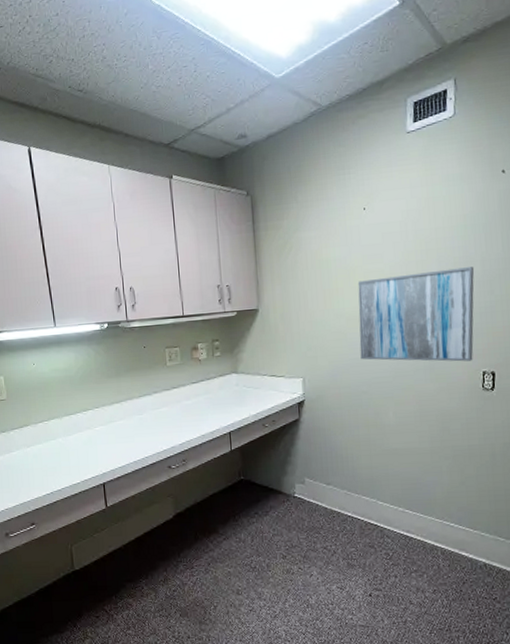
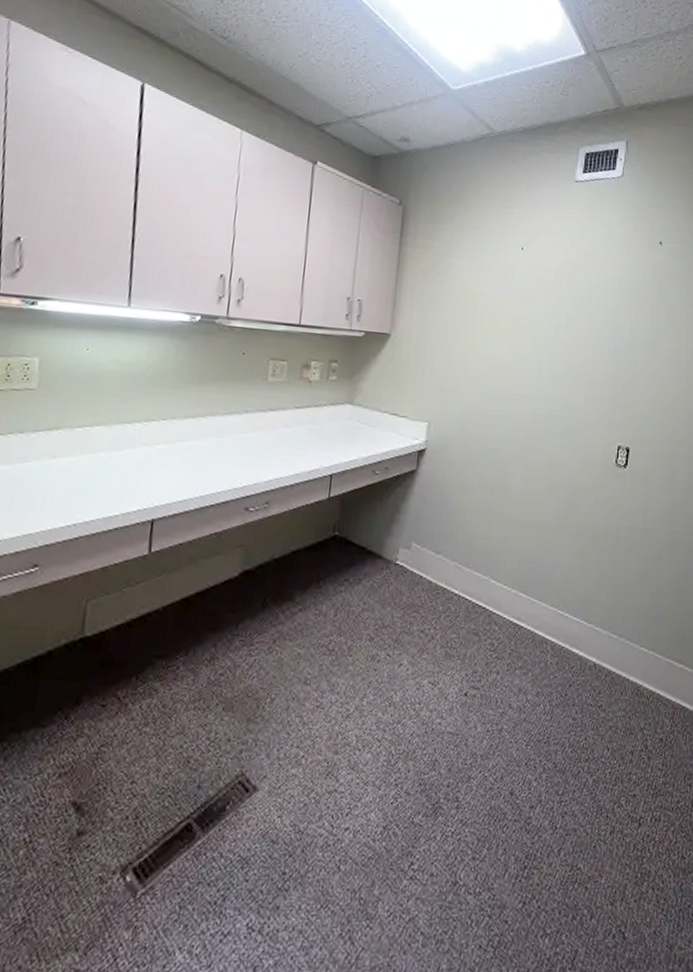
wall art: present [357,267,475,362] -> none [495,324,623,432]

